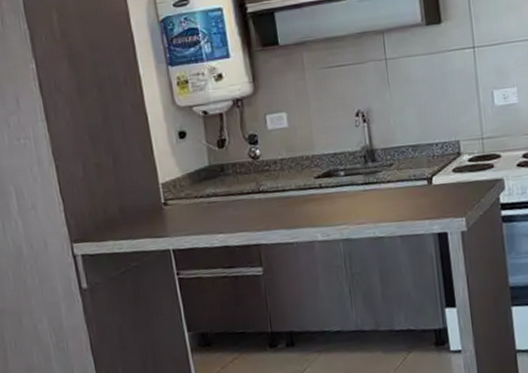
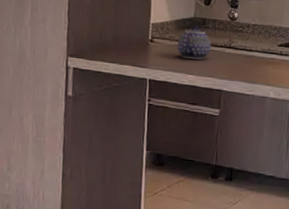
teapot: none [196,174,237,217] -> present [177,25,211,60]

